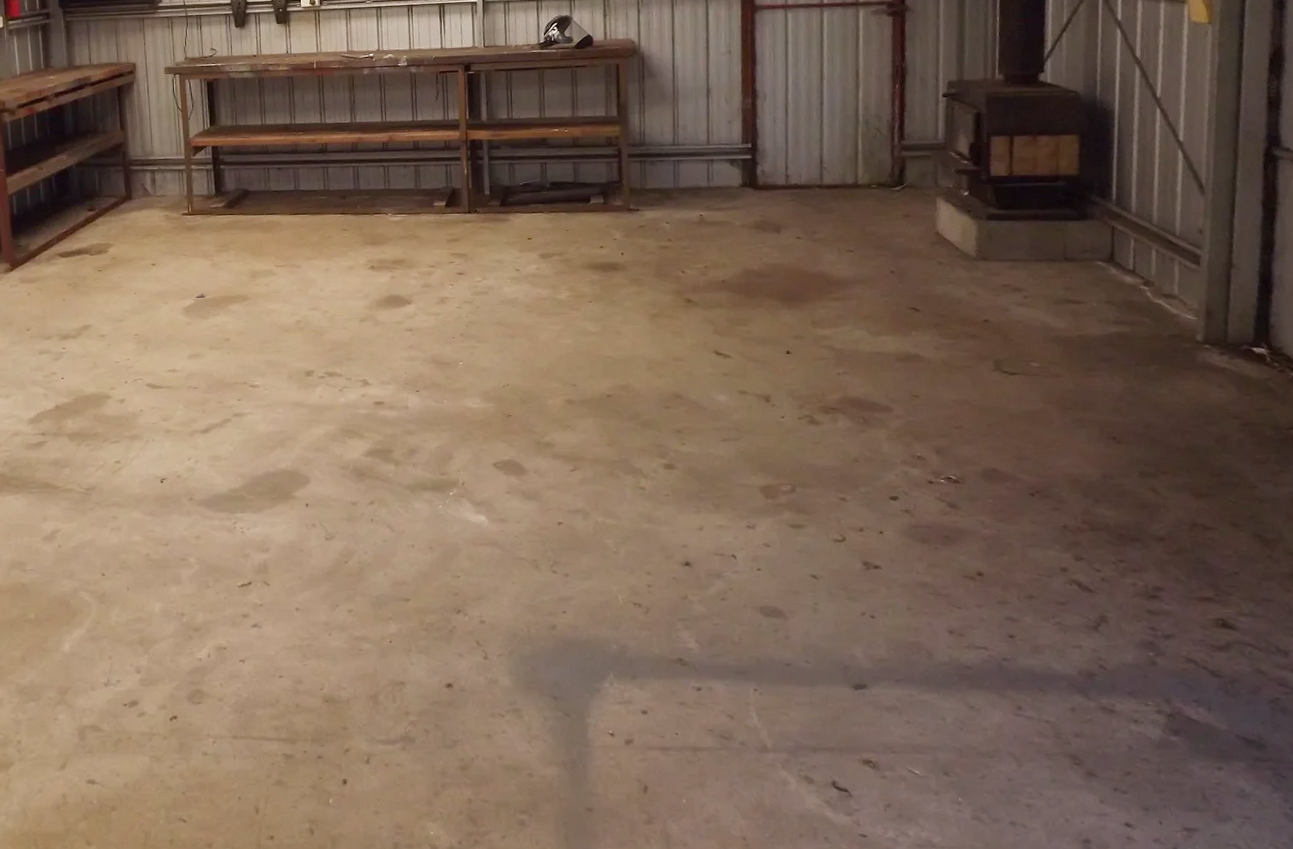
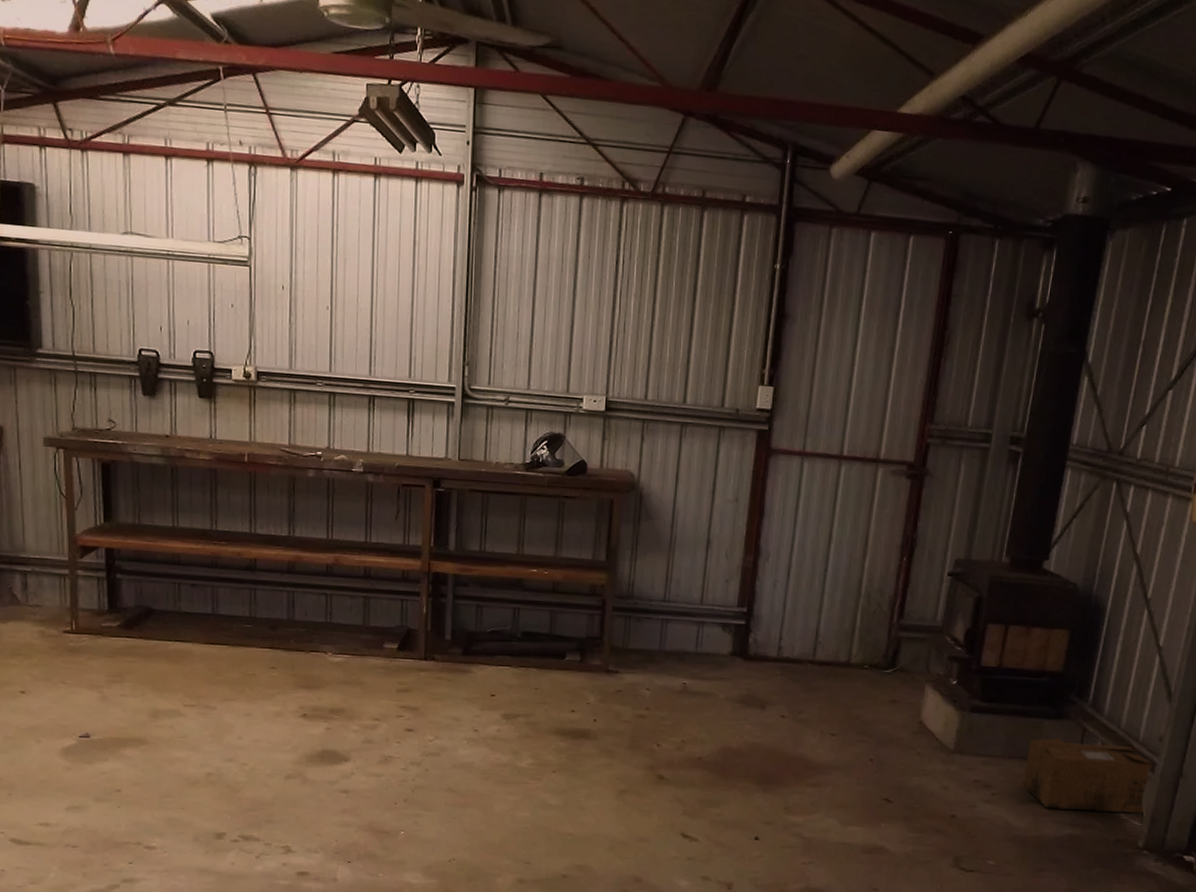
cardboard box: none [1054,239,1197,308] -> present [1022,738,1154,814]

